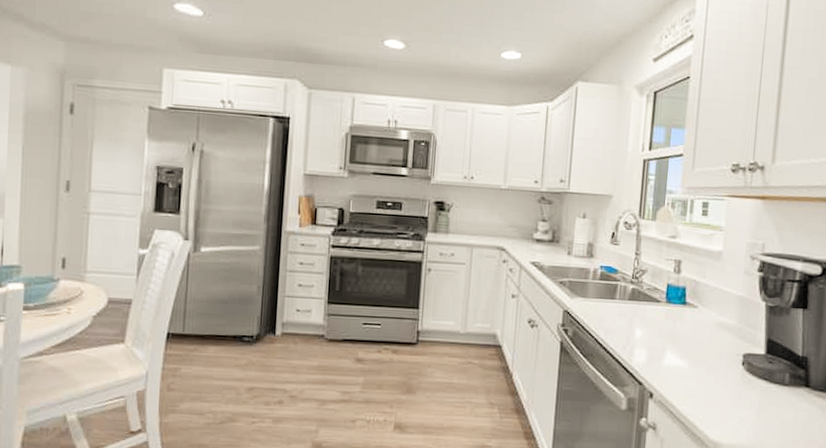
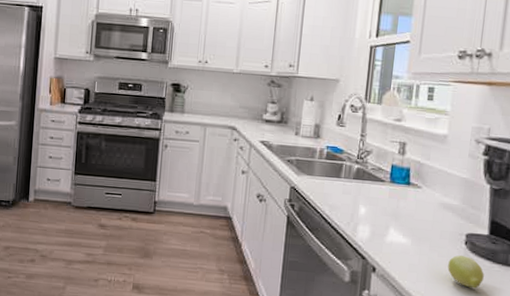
fruit: none [725,376,762,411] -> present [448,255,484,289]

